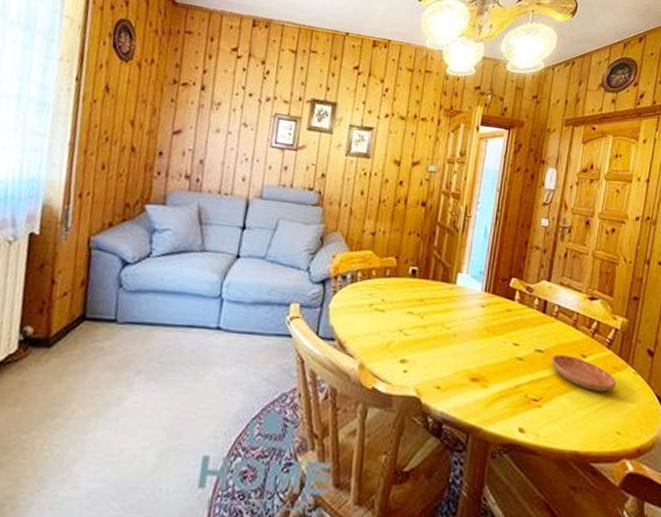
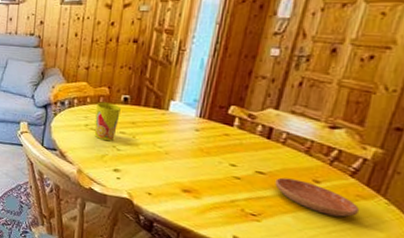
cup: none [379,275,409,325] -> present [94,102,121,142]

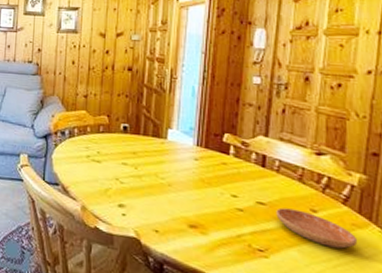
cup: present [94,102,121,142] -> none [96,131,121,174]

